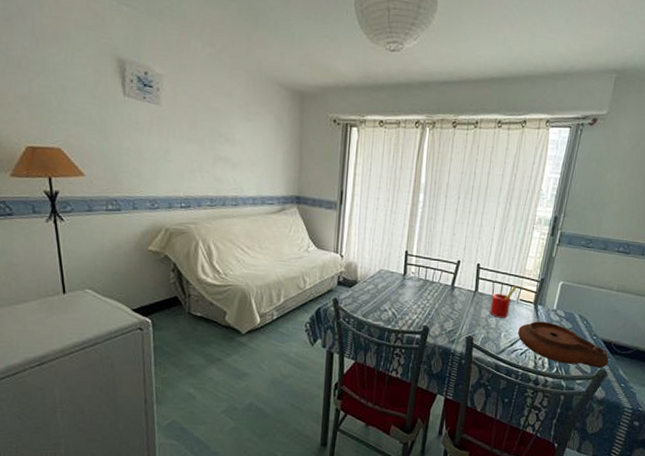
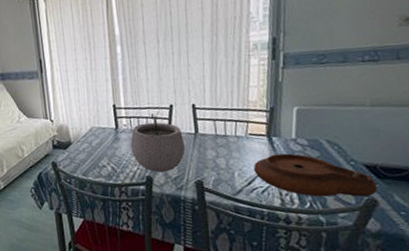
plant pot: none [414,265,465,324] -> present [130,112,186,173]
straw: present [489,285,517,318] -> none [215,120,243,157]

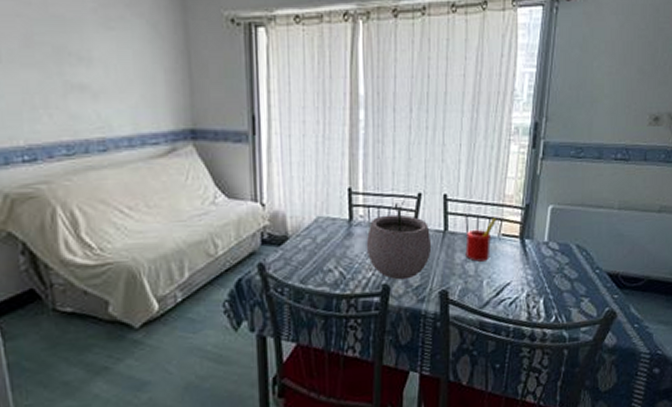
straw: none [215,120,243,157] -> present [465,217,496,262]
plate: present [254,153,377,197] -> none [504,258,617,309]

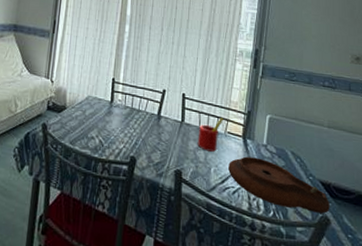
plant pot: present [366,201,432,280] -> none [121,94,171,156]
plate: none [504,258,617,309] -> present [228,156,330,214]

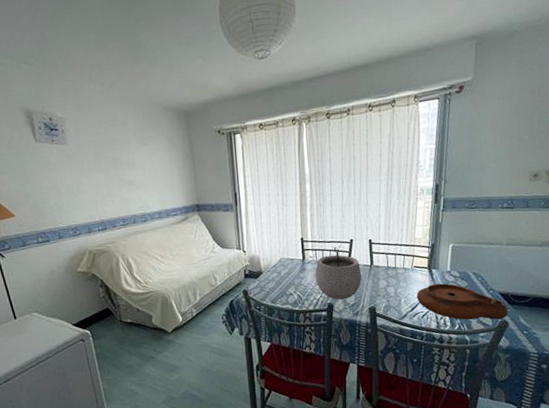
plant pot: none [121,94,171,156] -> present [315,245,362,300]
straw: present [197,117,223,152] -> none [387,254,409,286]

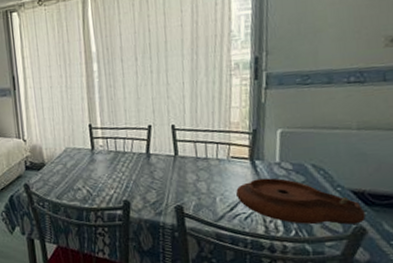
plant pot: present [315,245,362,300] -> none [106,132,165,197]

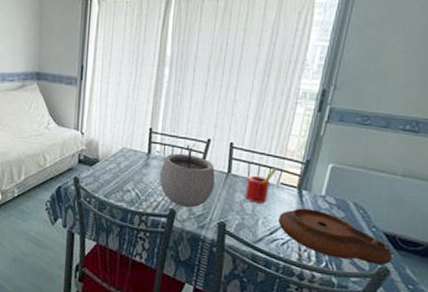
plant pot: none [106,132,165,197] -> present [159,144,216,208]
straw: none [196,142,224,181] -> present [245,167,277,204]

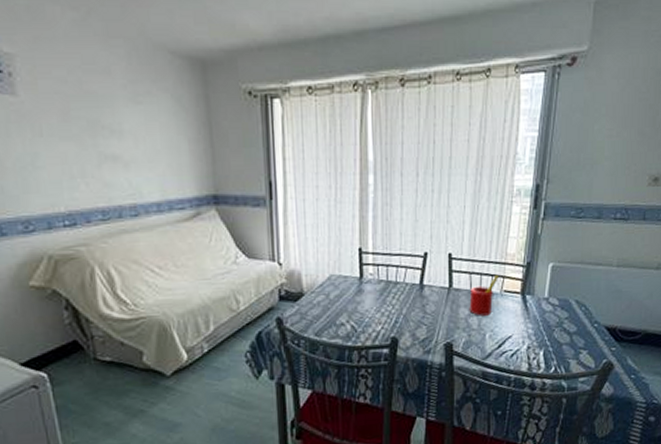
plant pot: present [159,144,216,208] -> none [375,260,437,333]
plate: present [278,208,392,265] -> none [506,313,614,361]

